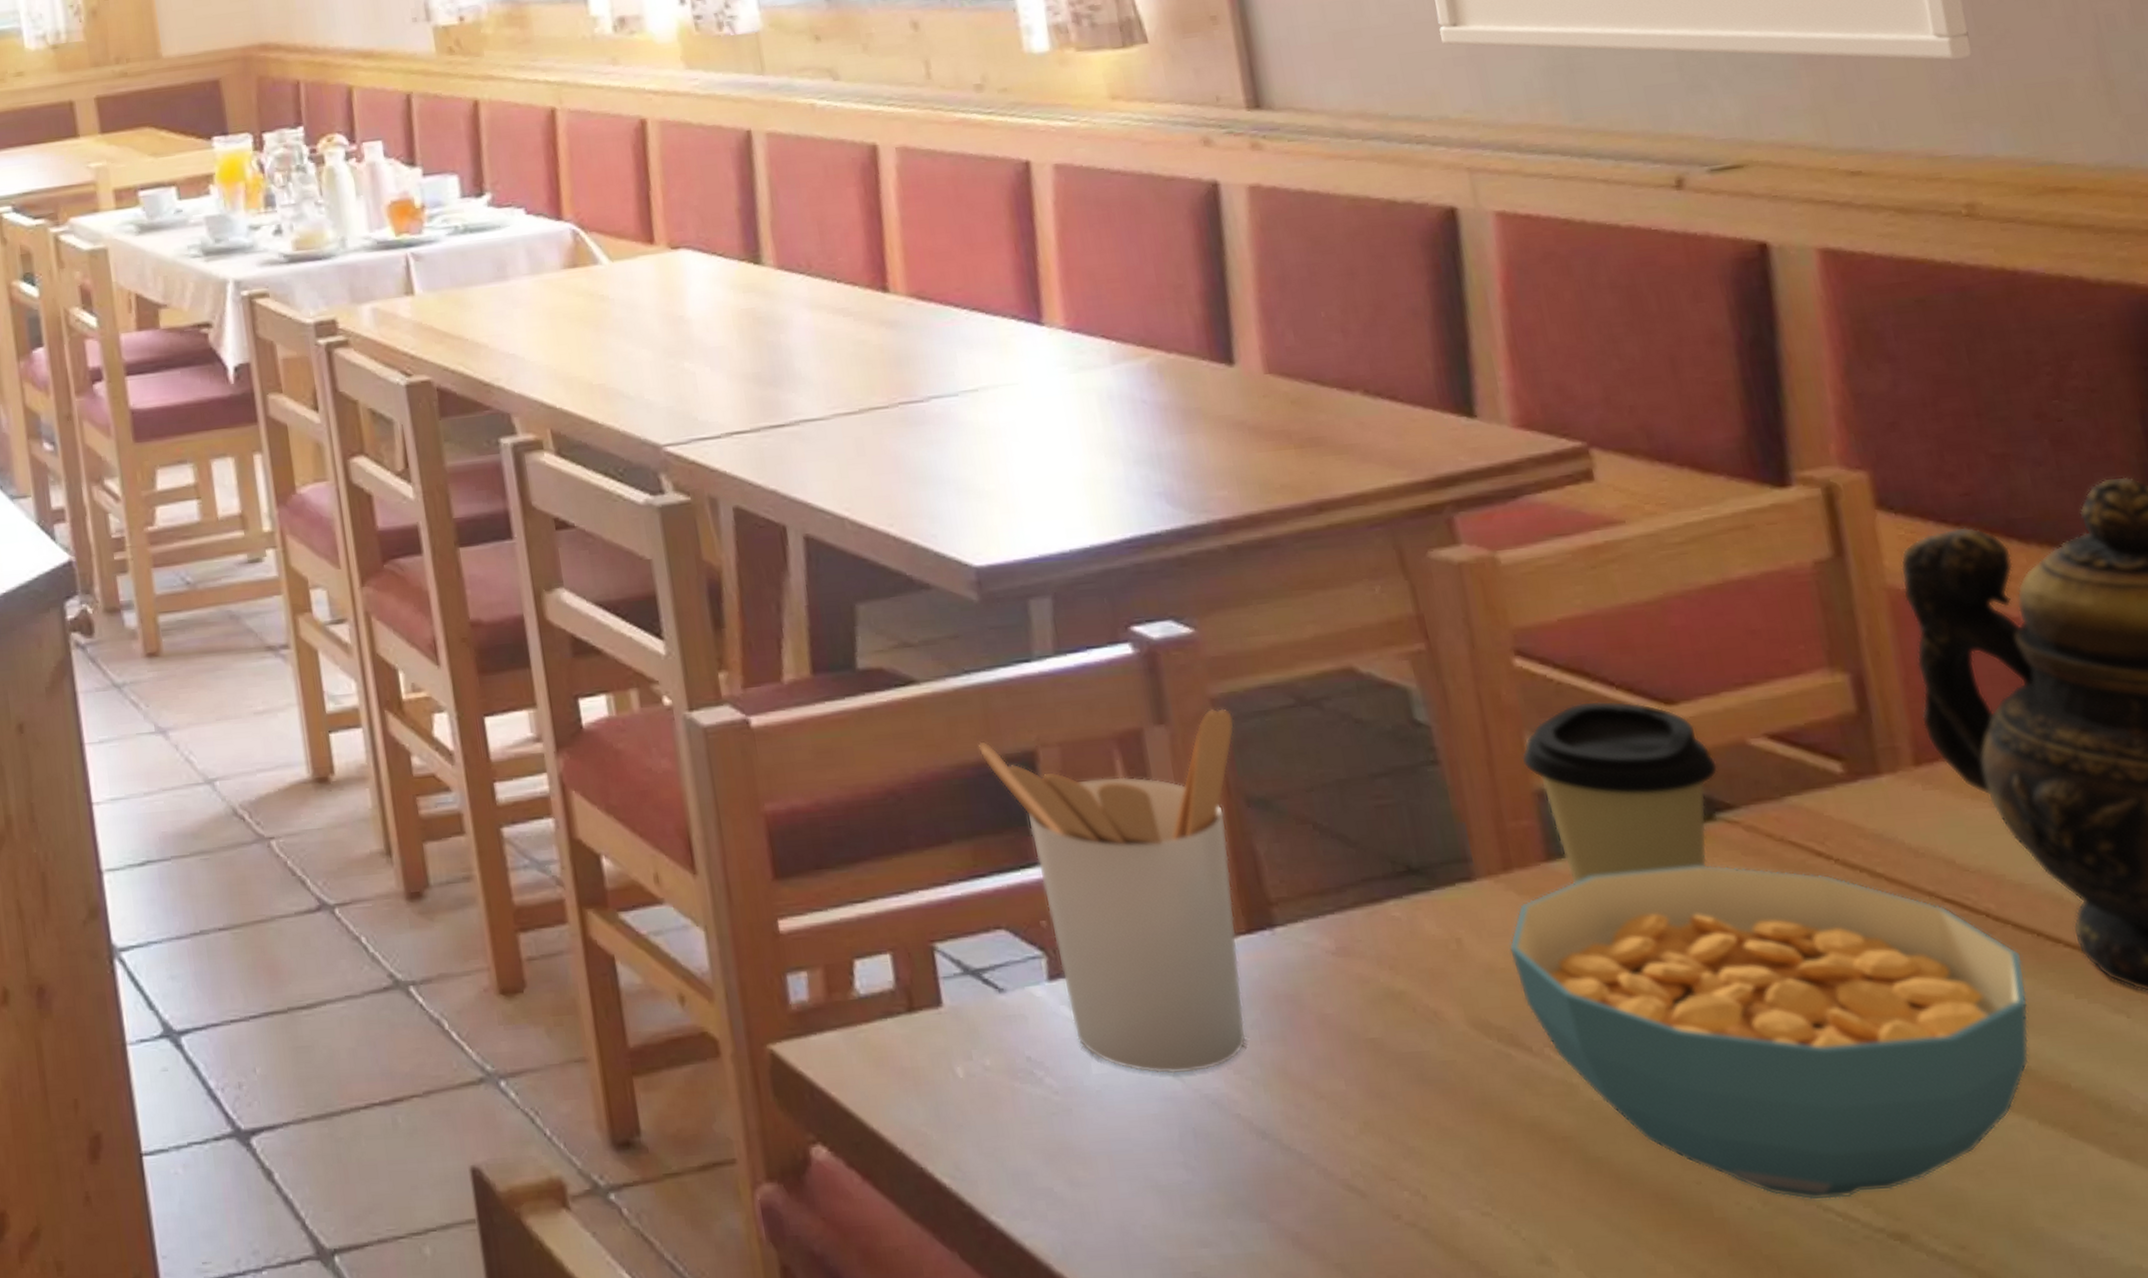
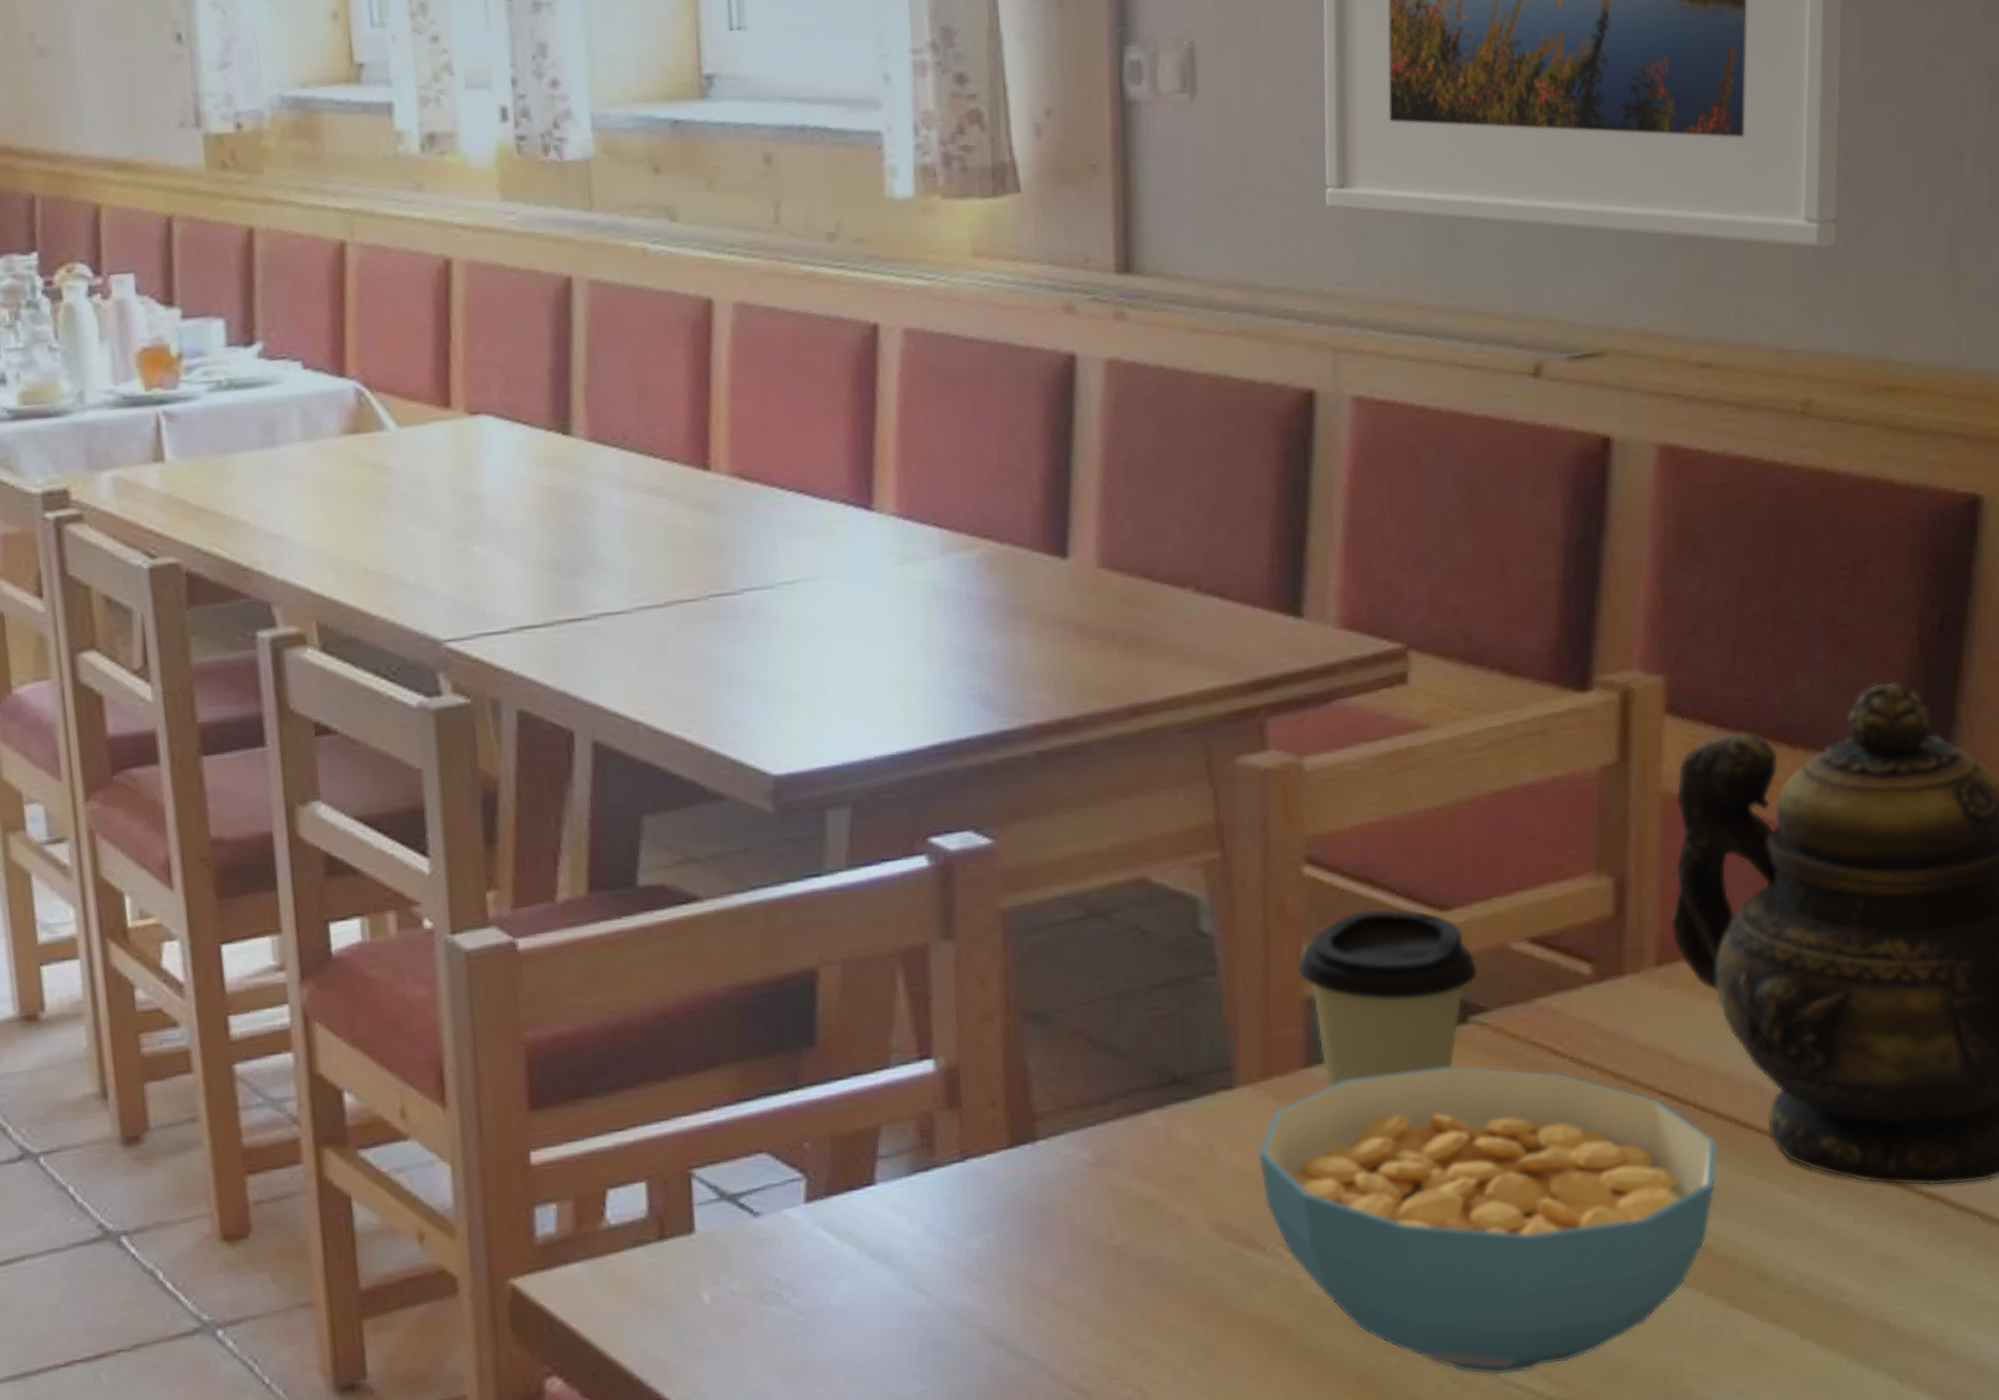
utensil holder: present [978,708,1246,1074] -> none [757,921,1022,1290]

